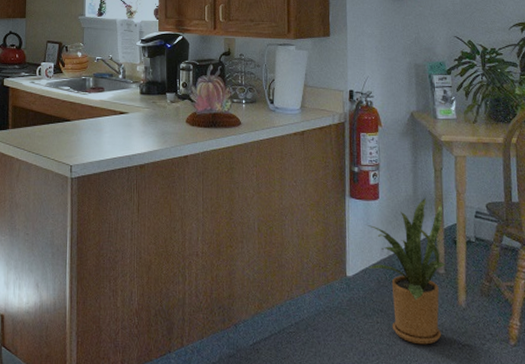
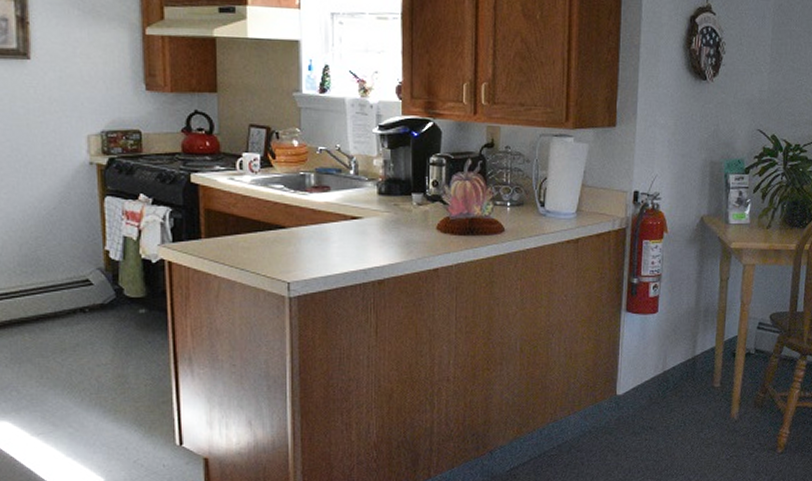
house plant: present [367,199,446,345] -> none [641,311,726,459]

